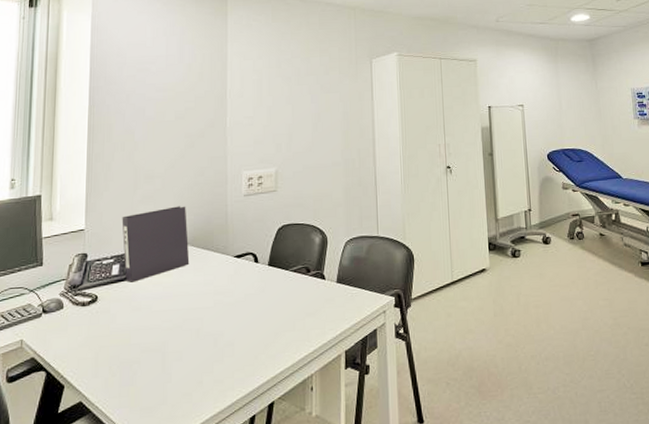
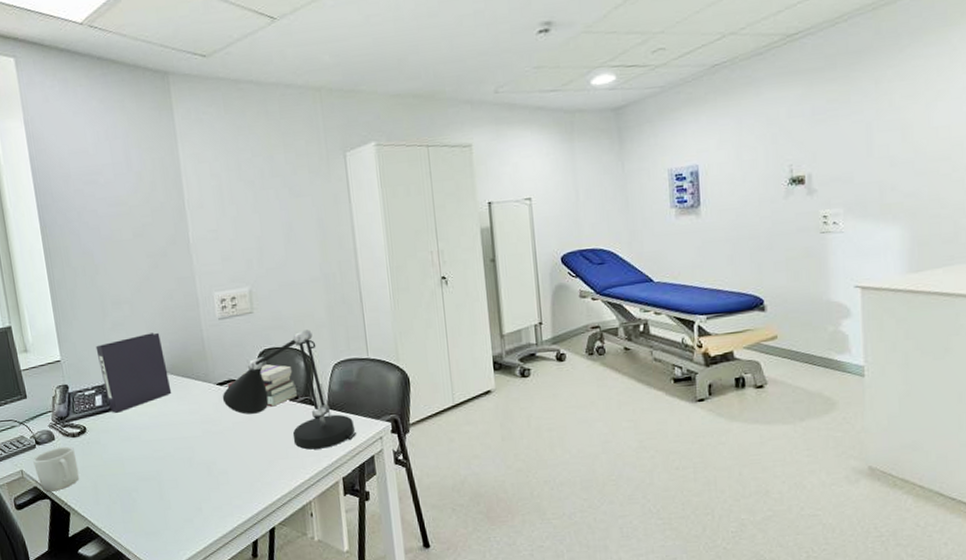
mug: none [36,316,82,363] -> present [33,446,79,492]
desk lamp: none [238,208,361,322] -> present [222,330,356,450]
books: none [245,239,310,280] -> present [228,364,298,407]

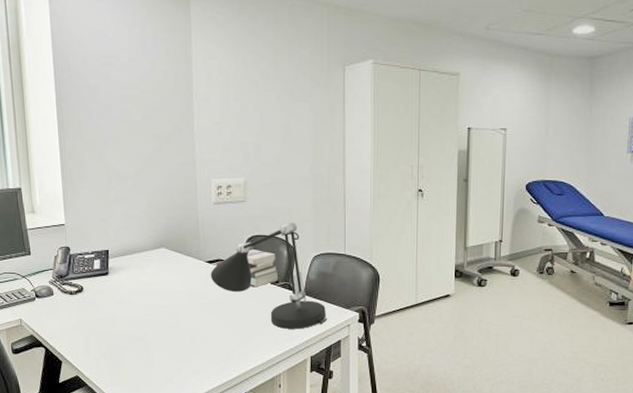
mug: present [33,446,79,492] -> none [32,302,73,341]
binder: present [95,332,172,413] -> none [98,209,165,277]

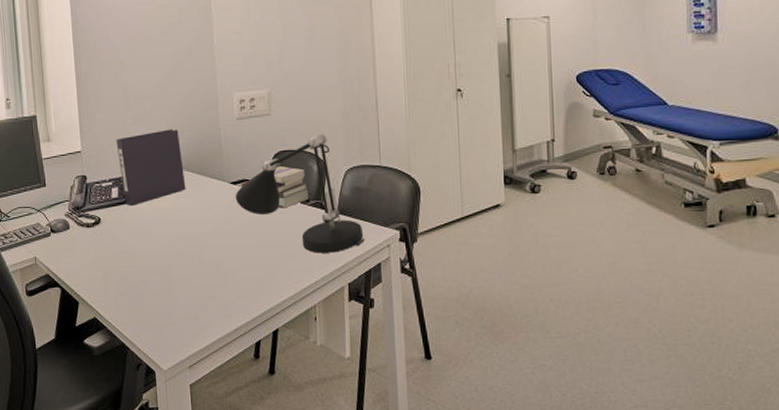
binder: none [98,209,165,277] -> present [116,129,186,206]

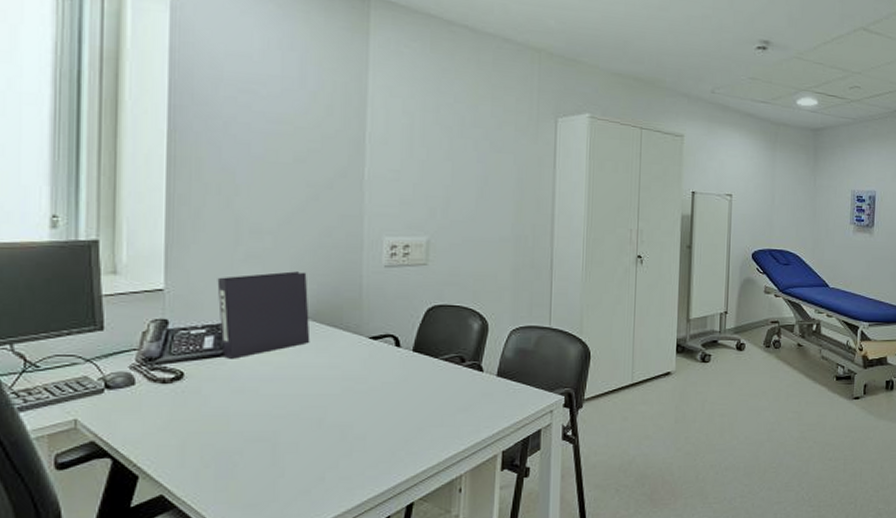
desk lamp: present [235,134,364,253] -> none [373,290,525,418]
books: present [242,166,309,208] -> none [384,322,466,369]

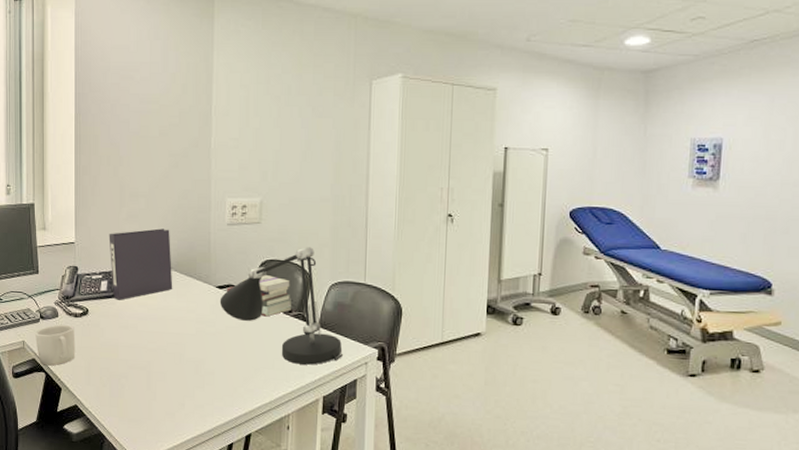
mug: none [96,395,163,449] -> present [35,325,76,366]
desk lamp: none [373,290,525,418] -> present [219,247,342,365]
books: none [384,322,466,369] -> present [227,275,292,317]

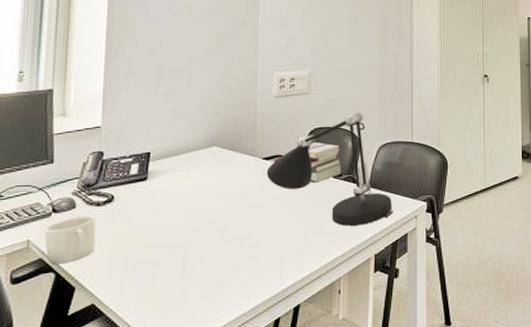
binder: present [109,228,173,300] -> none [142,105,215,183]

